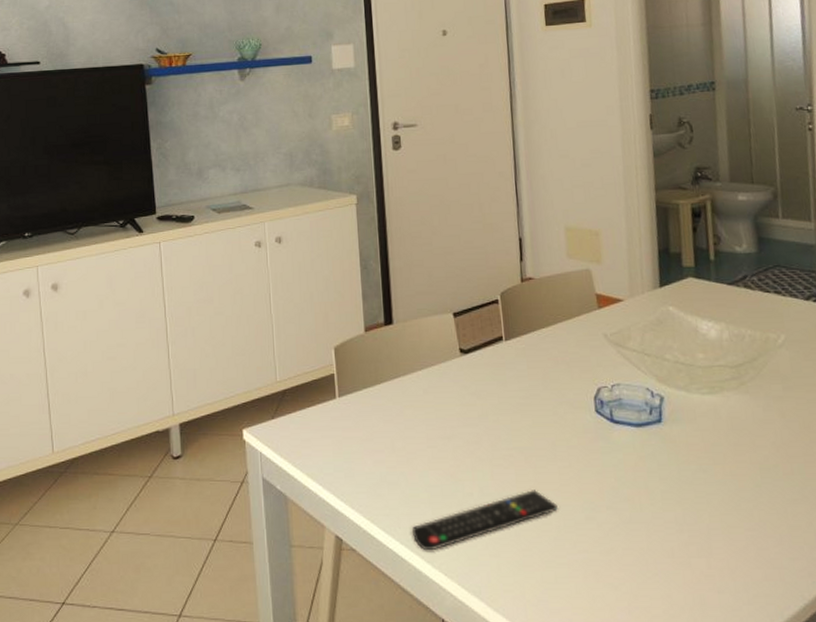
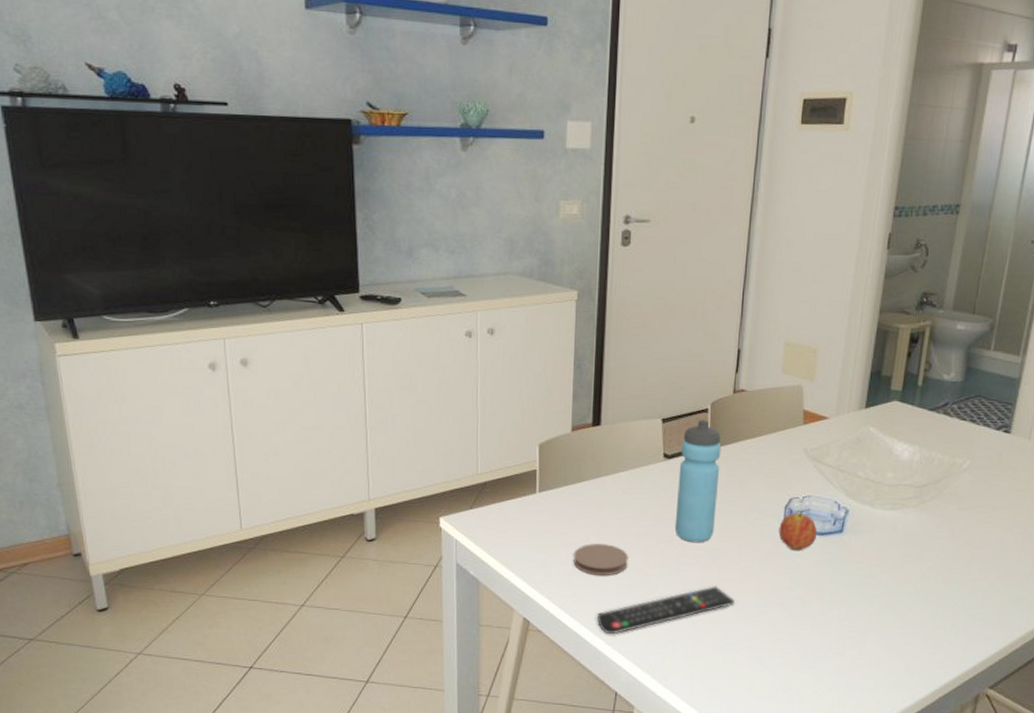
coaster: none [380,449,438,485] -> present [573,544,628,576]
water bottle: none [476,311,523,443] -> present [674,420,722,543]
fruit: none [591,400,635,446] -> present [778,510,818,551]

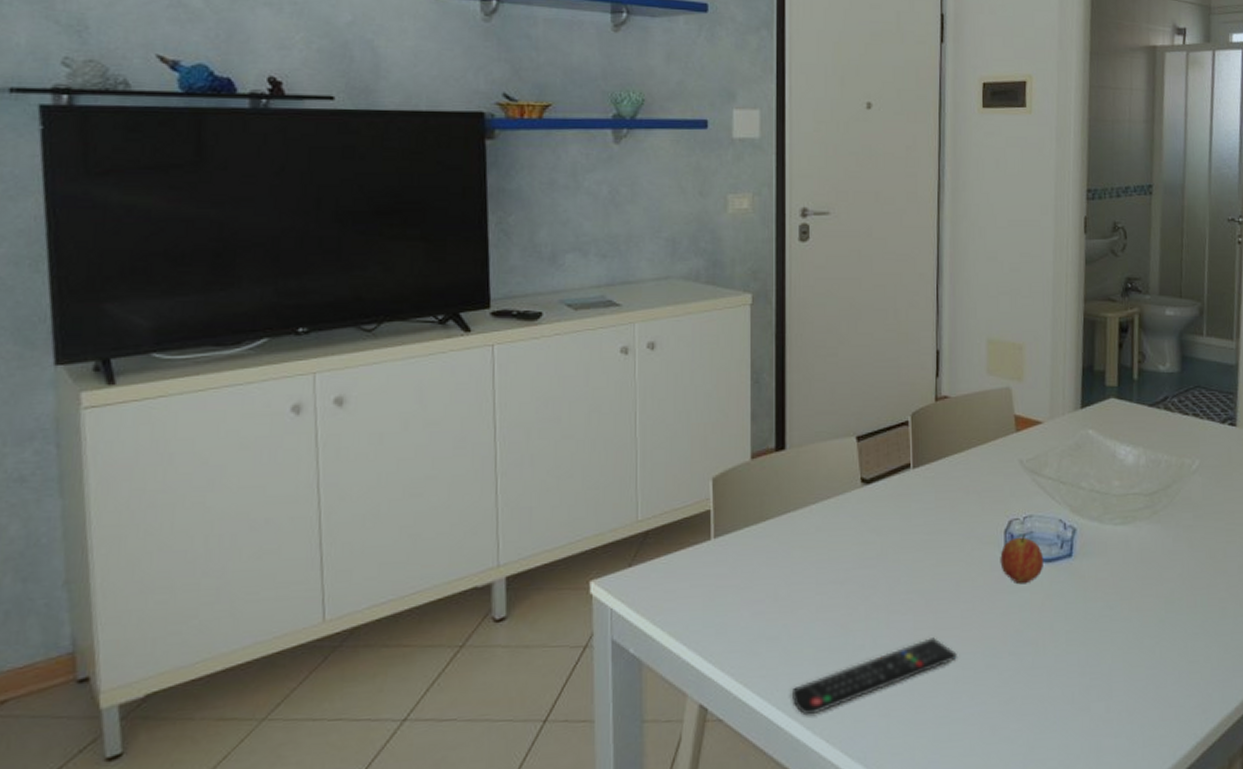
coaster: present [573,544,628,576] -> none [759,596,827,639]
water bottle: present [674,420,722,543] -> none [879,434,927,586]

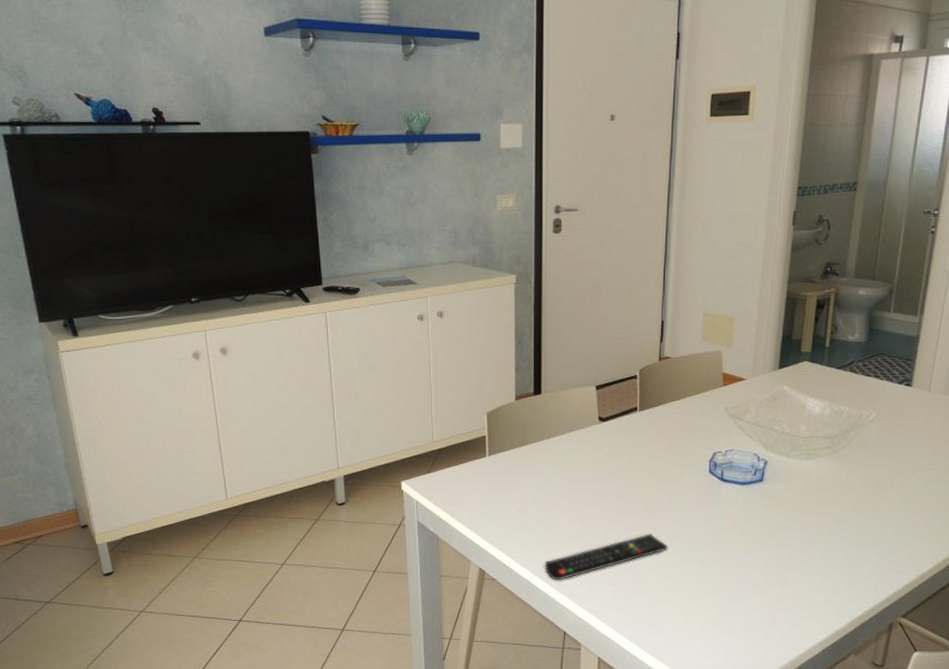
fruit: present [1000,533,1044,585] -> none [705,463,740,500]

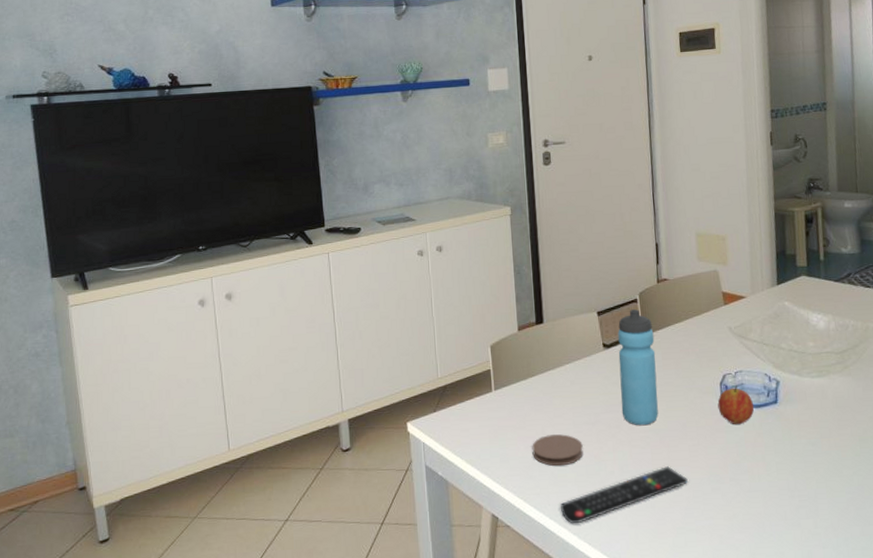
coaster: none [522,500,571,529] -> present [532,434,583,466]
water bottle: none [611,386,650,496] -> present [618,309,658,426]
fruit: none [705,463,740,500] -> present [717,385,755,425]

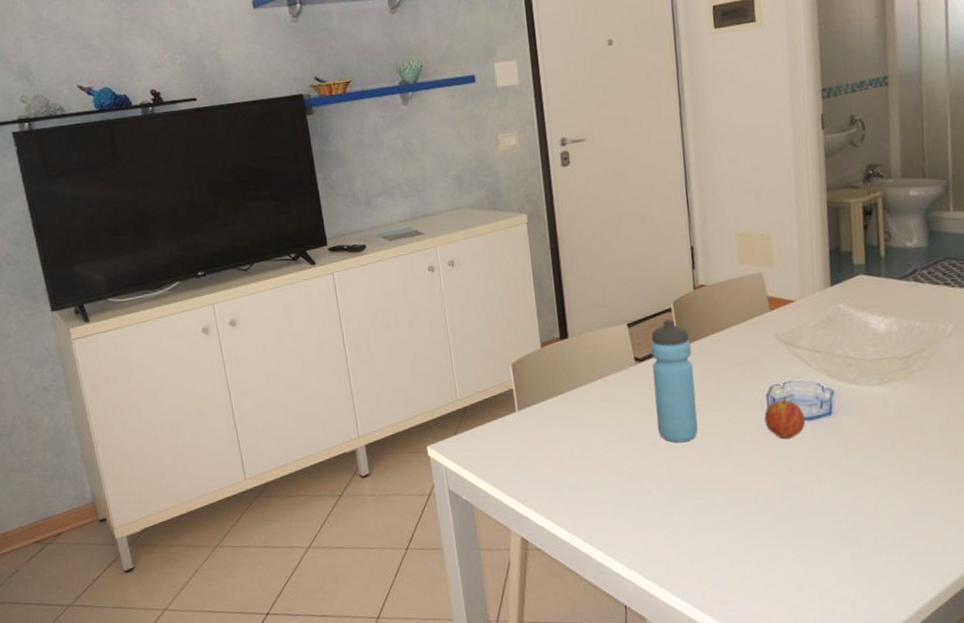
coaster: present [532,434,583,466] -> none [561,454,617,487]
remote control: present [560,466,689,524] -> none [593,484,734,546]

